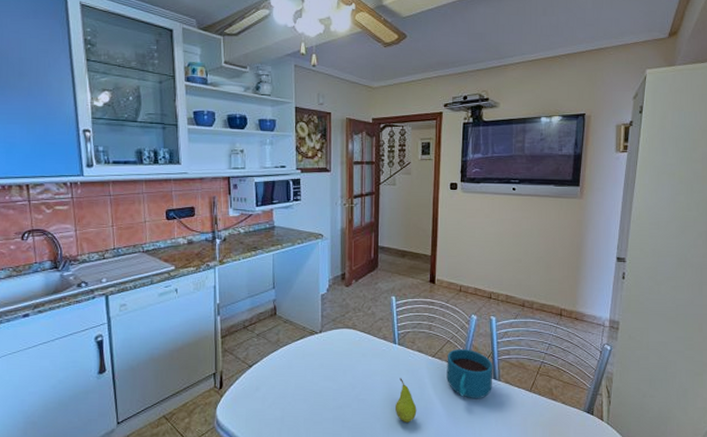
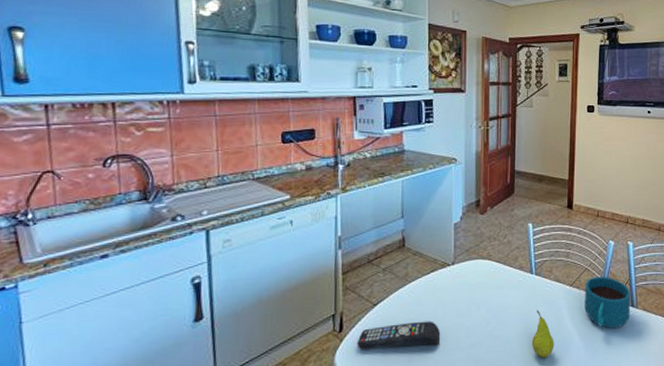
remote control: none [235,383,310,406] -> present [357,321,441,351]

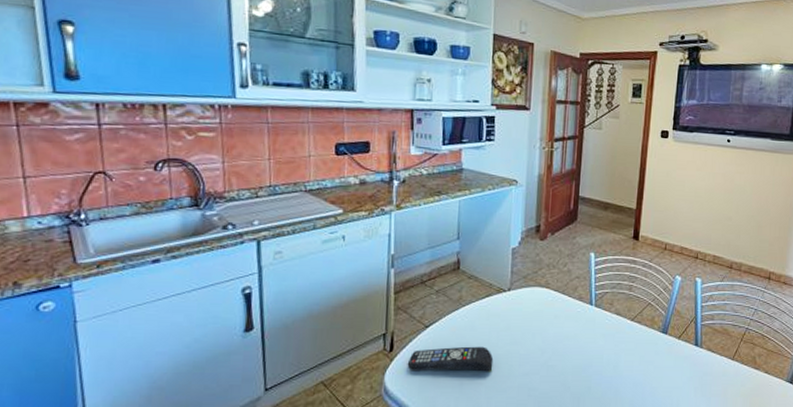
fruit: present [531,310,554,358] -> none [587,343,611,392]
cup: present [584,276,631,329] -> none [645,311,696,367]

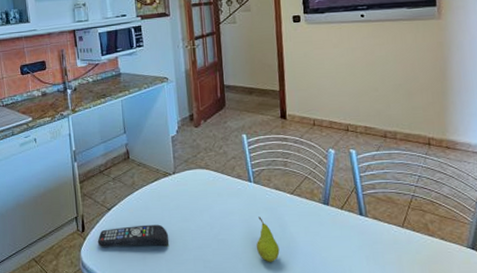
fruit: none [587,343,611,392] -> present [256,217,280,262]

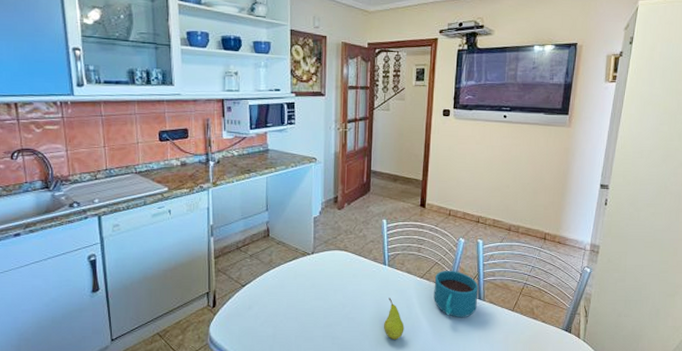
remote control: present [97,224,169,248] -> none [228,302,301,324]
cup: none [306,184,359,237] -> present [434,270,479,318]

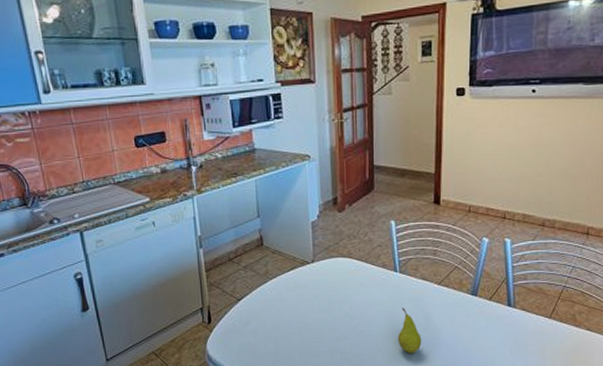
cup: present [434,270,479,318] -> none [454,274,508,328]

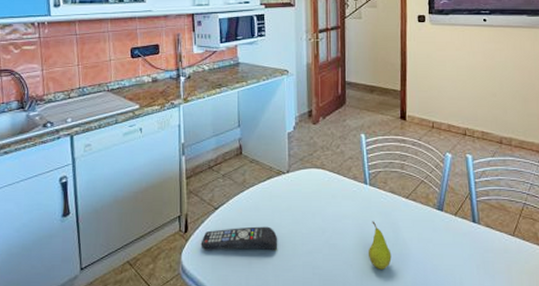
remote control: none [225,315,305,341] -> present [200,226,278,251]

